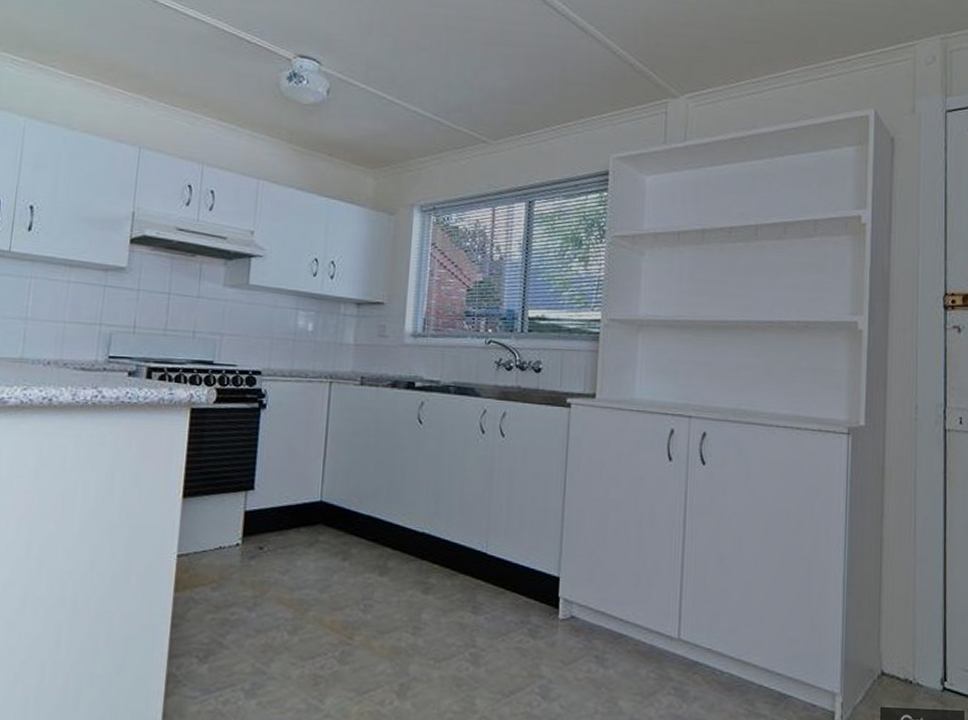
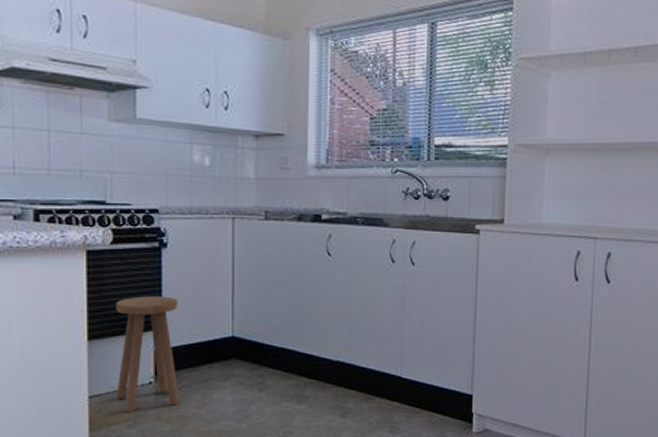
stool: none [204,456,271,575] -> present [116,296,180,413]

